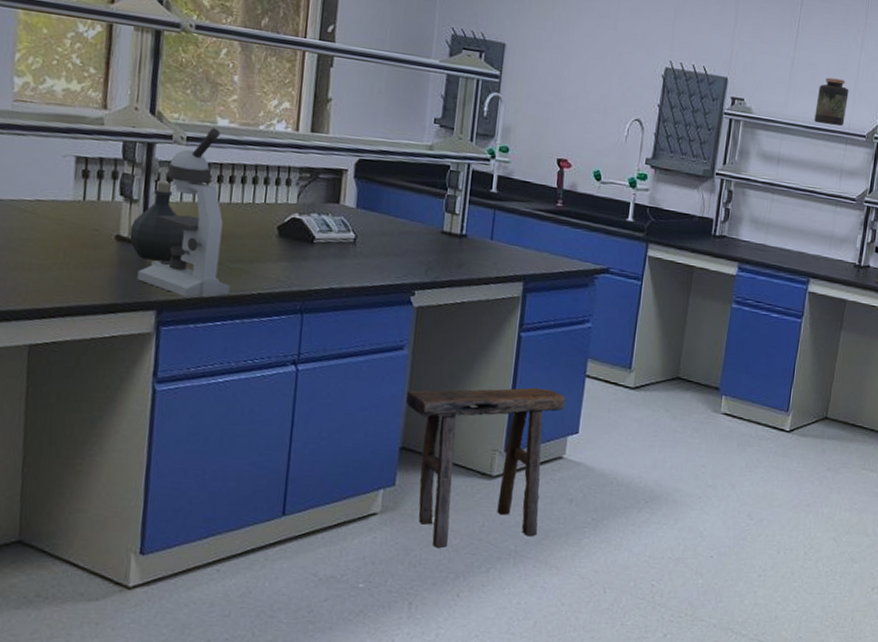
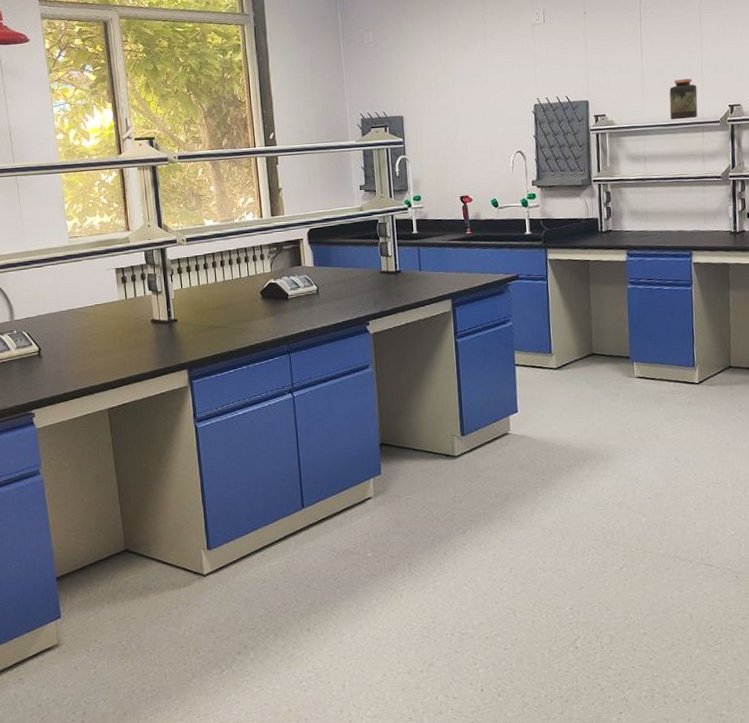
flask: present [129,181,184,262] -> none [160,275,197,333]
microscope: present [137,128,231,298] -> none [170,228,236,357]
stool: present [406,387,566,548] -> none [377,380,503,518]

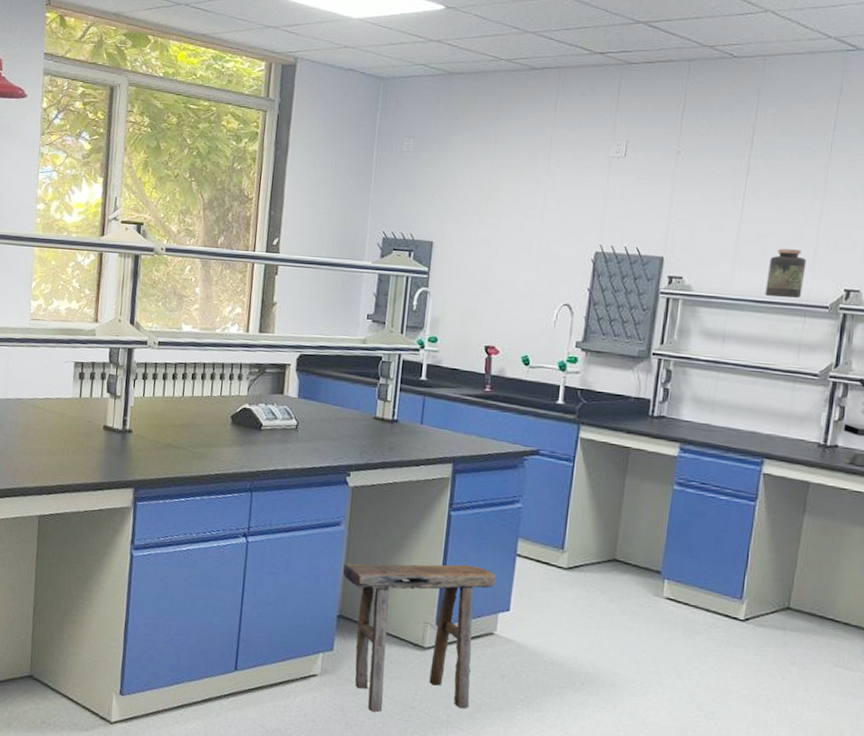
stool: none [377,380,503,518] -> present [343,563,496,712]

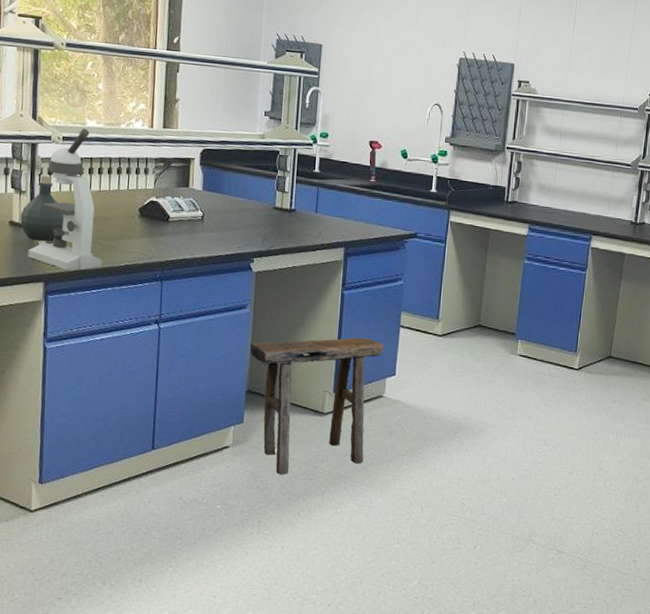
flask: none [114,380,156,447] -> present [20,175,64,241]
microscope: none [119,333,193,478] -> present [28,128,103,271]
jar: present [765,248,807,298] -> none [592,59,622,101]

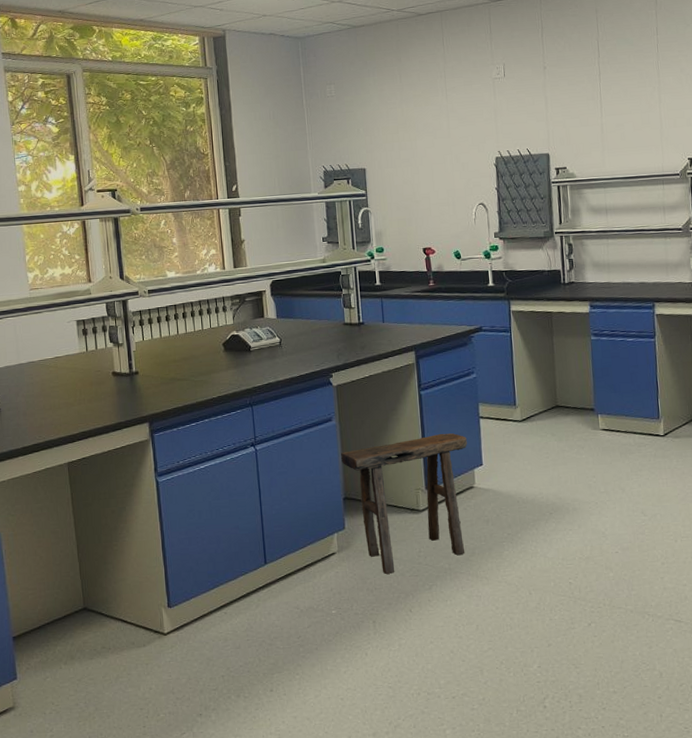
flask: present [20,175,64,241] -> none [121,326,159,386]
microscope: present [28,128,103,271] -> none [131,280,198,409]

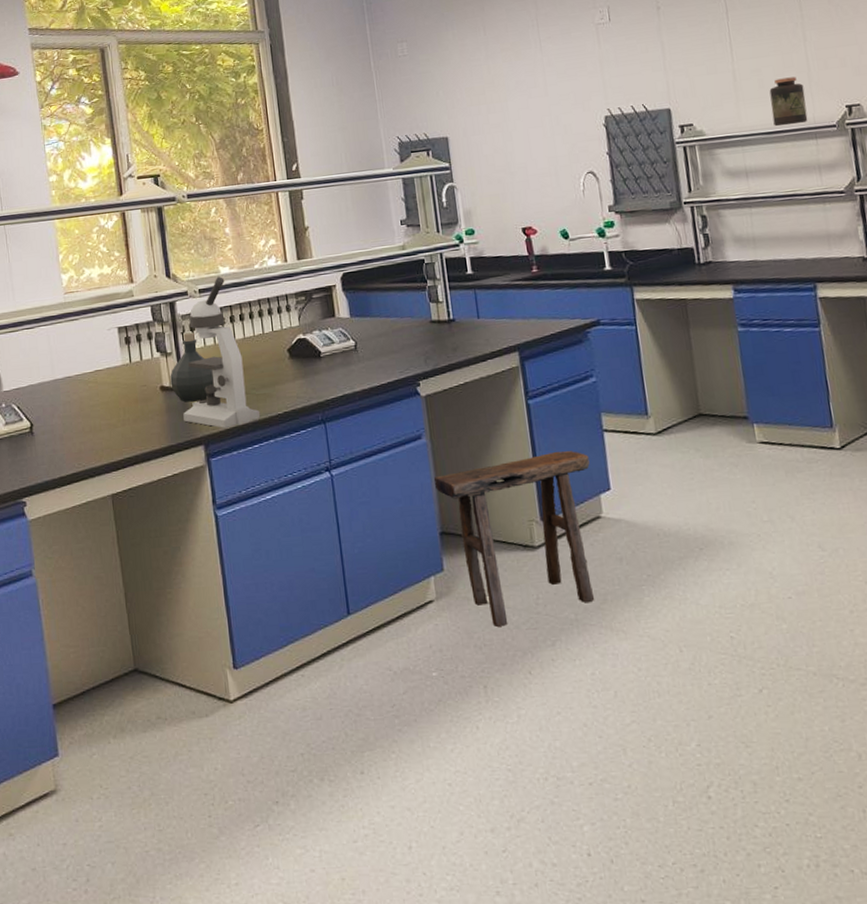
flask: none [121,326,159,386] -> present [170,332,214,402]
microscope: none [131,280,198,409] -> present [183,277,261,429]
jar: none [629,132,658,173] -> present [769,76,808,127]

